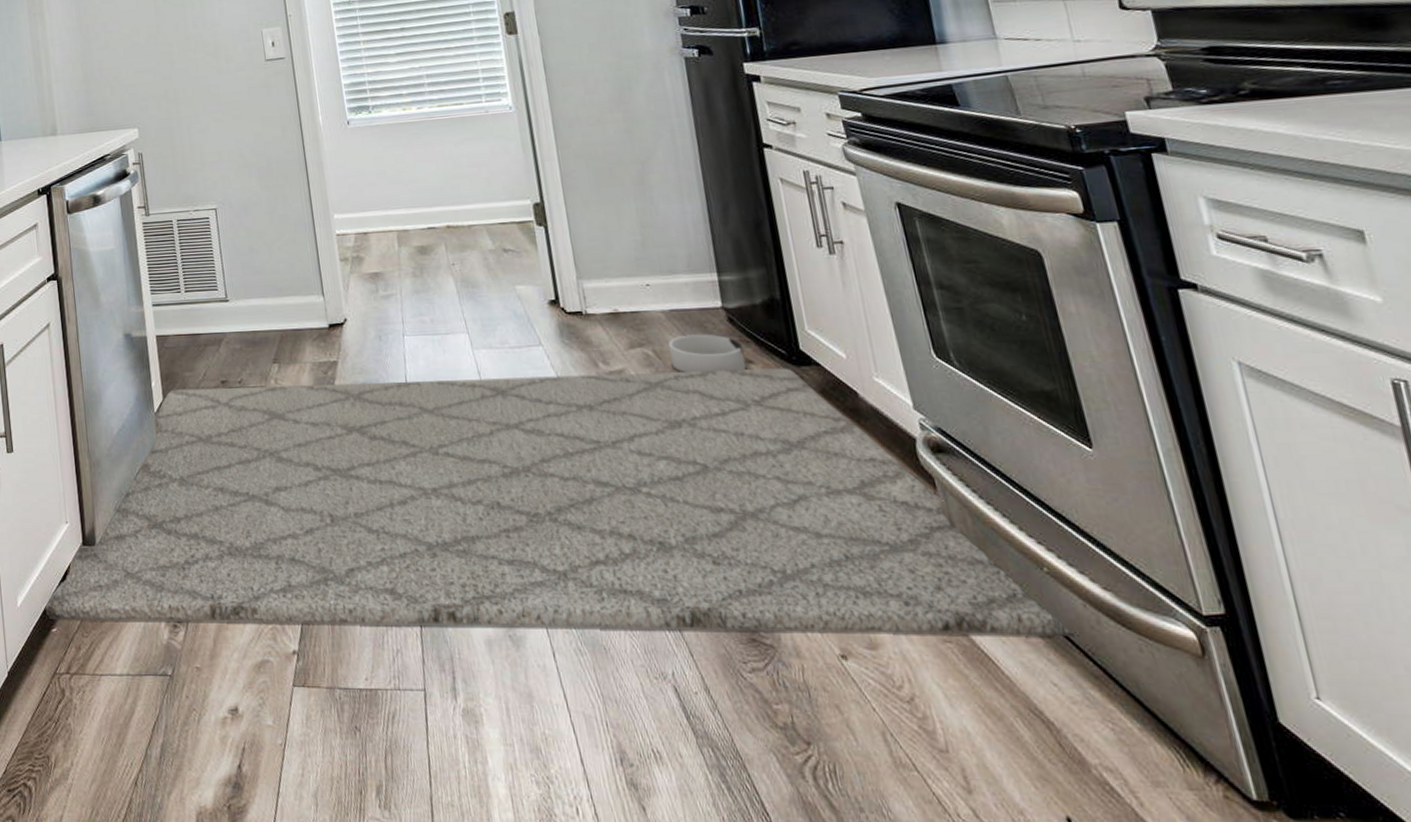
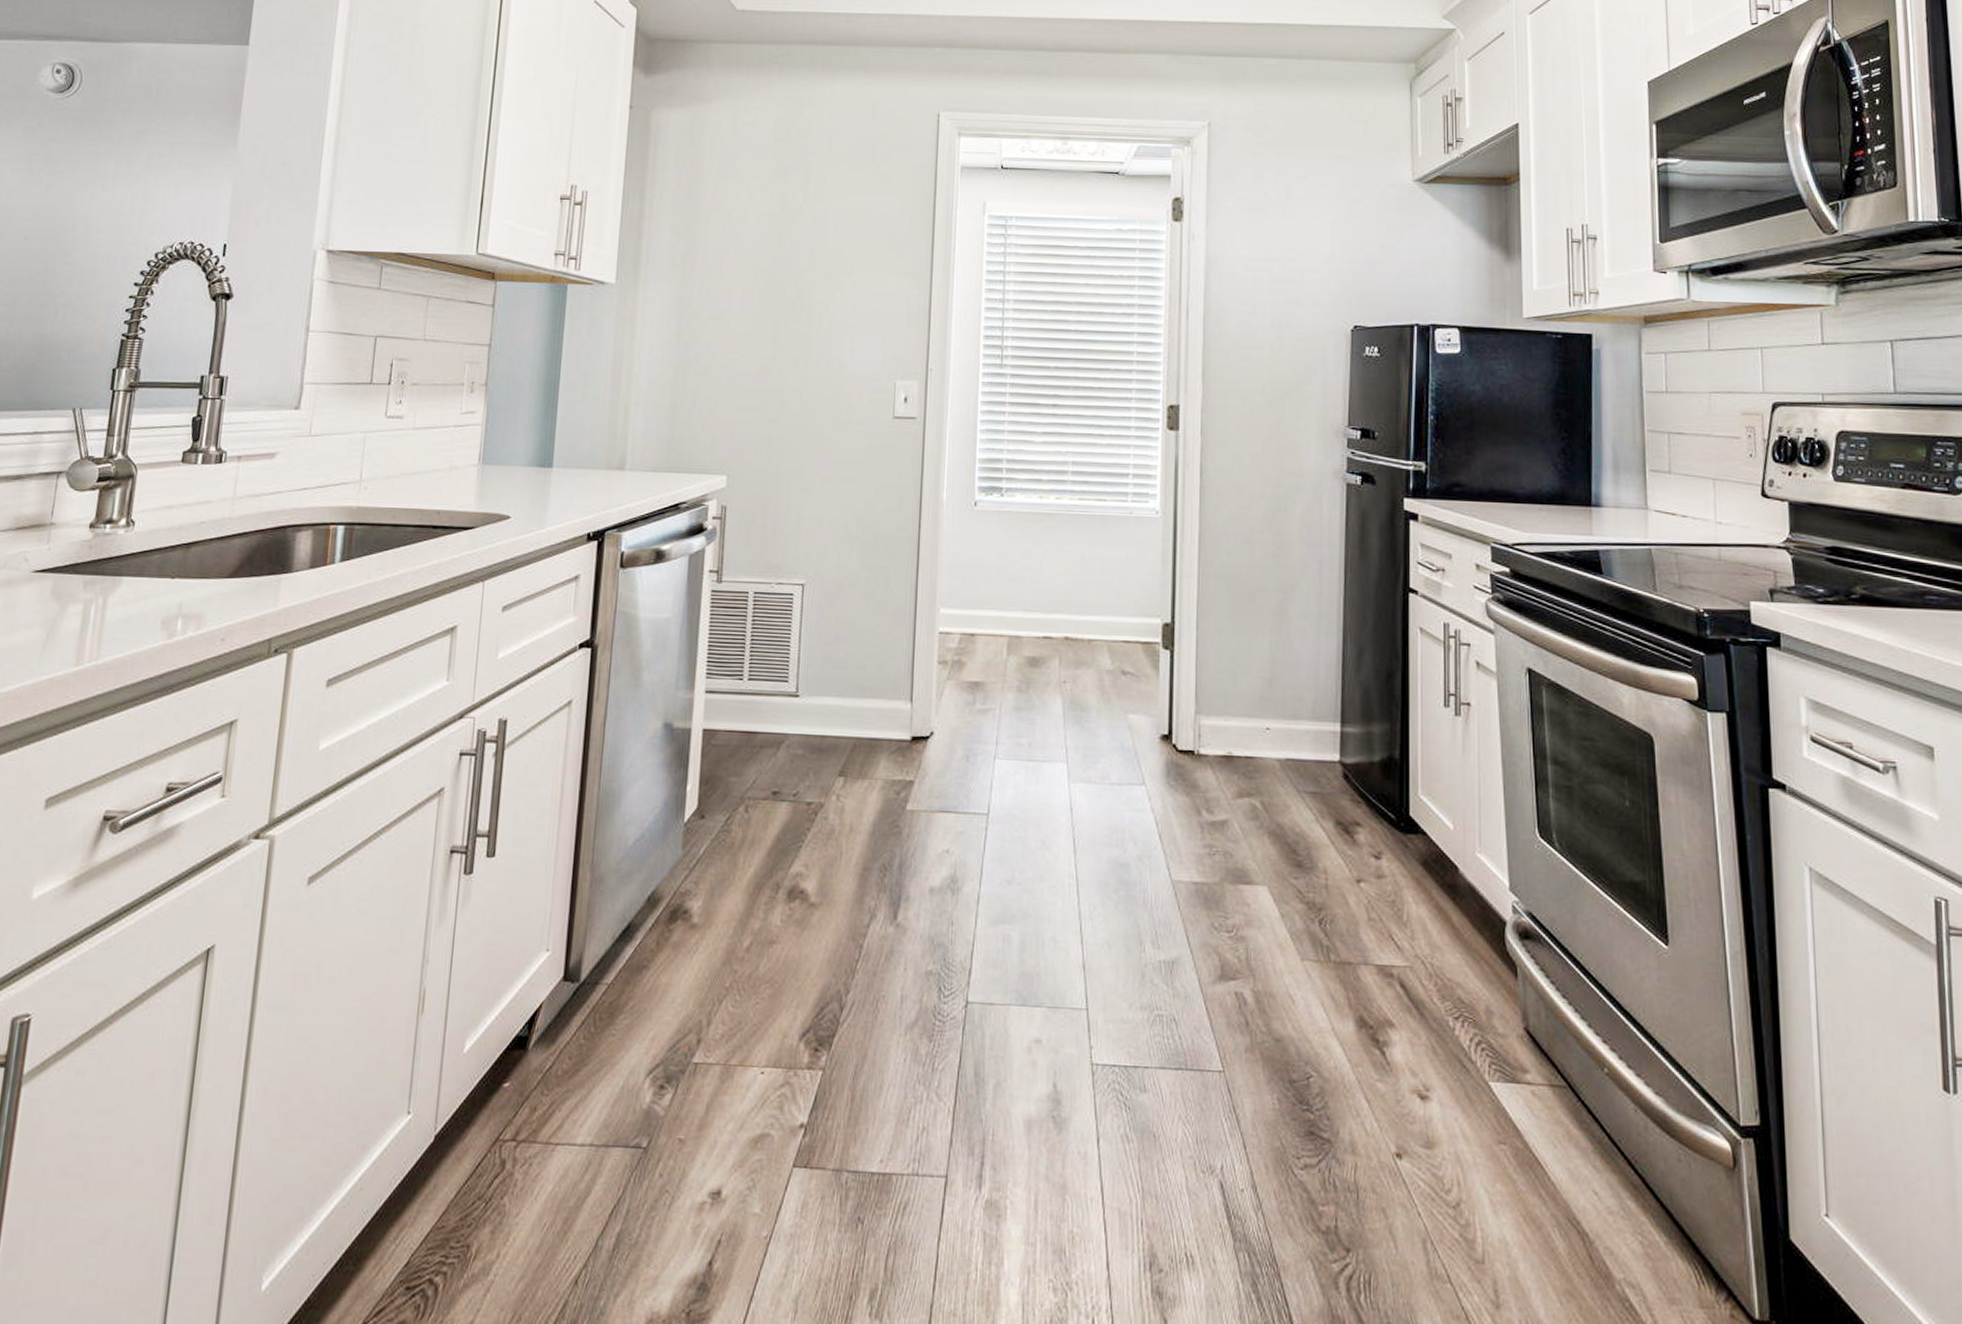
rug: present [45,368,1079,636] -> none [499,796,1626,1143]
pet bowl: present [668,334,747,374] -> none [1278,788,1353,834]

